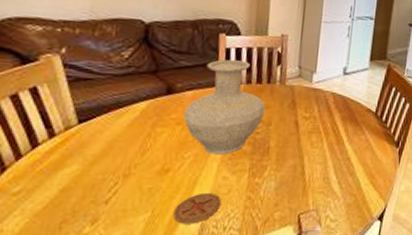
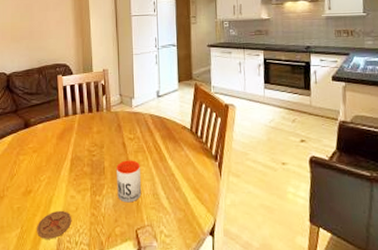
vase: present [183,59,266,155] -> none [37,95,98,176]
mug: none [281,140,313,186] -> present [116,160,142,203]

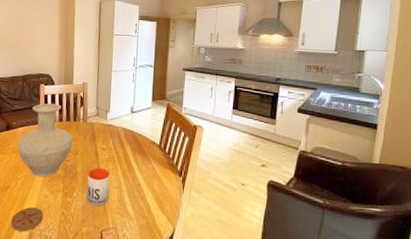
vase: none [37,95,98,176] -> present [17,103,73,177]

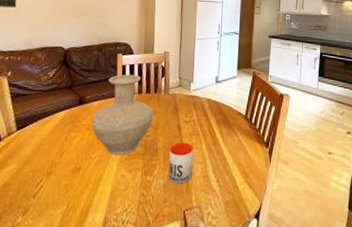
coaster: present [11,207,44,232] -> none [83,188,121,217]

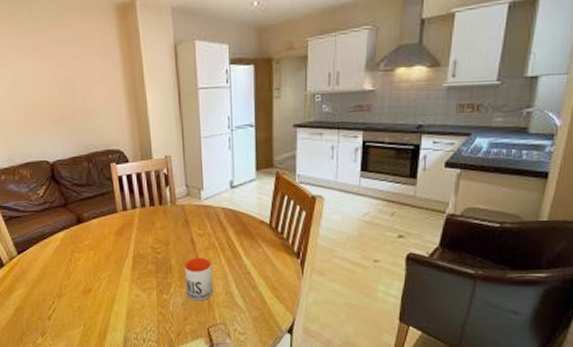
vase: present [91,75,154,155] -> none [93,186,162,275]

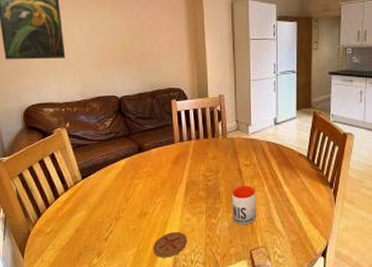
coaster: none [100,308,138,336] -> present [153,231,188,258]

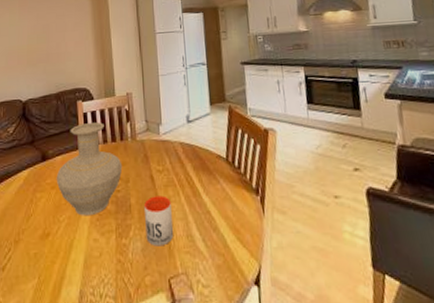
vase: none [152,121,213,200] -> present [56,122,123,216]
coaster: present [153,231,188,258] -> none [56,256,96,291]

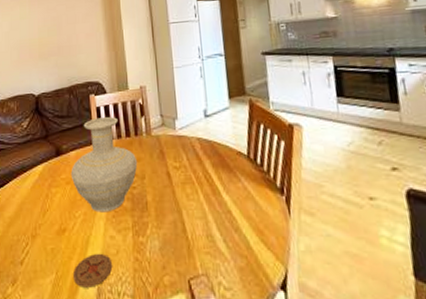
coaster: none [56,256,96,291] -> present [73,253,113,288]
mug: present [143,195,174,246] -> none [160,193,193,246]

